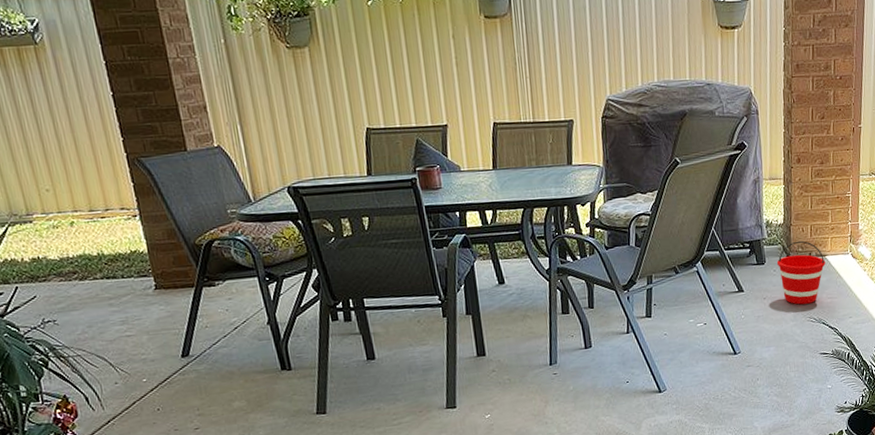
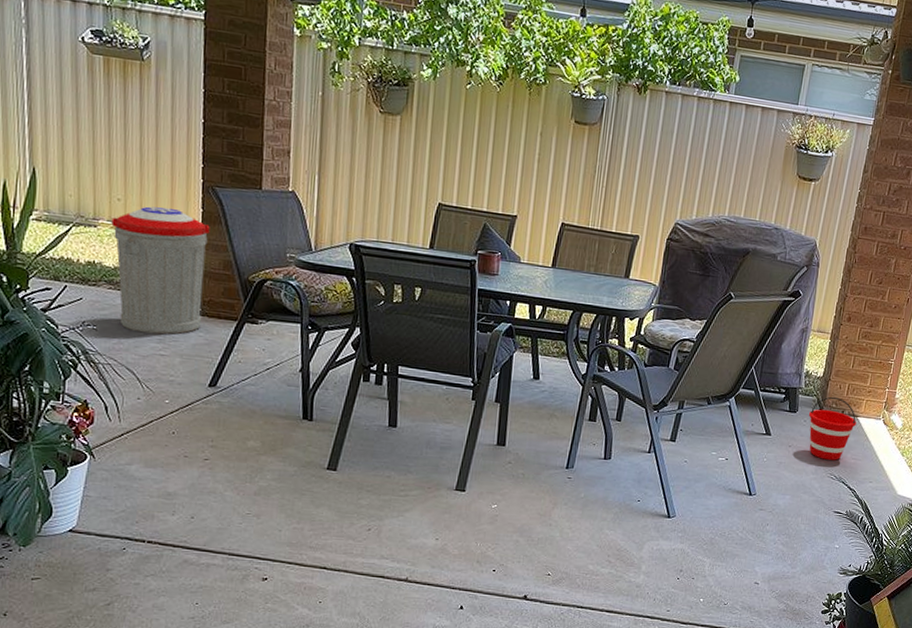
trash can: none [45,188,160,319] -> present [111,206,210,335]

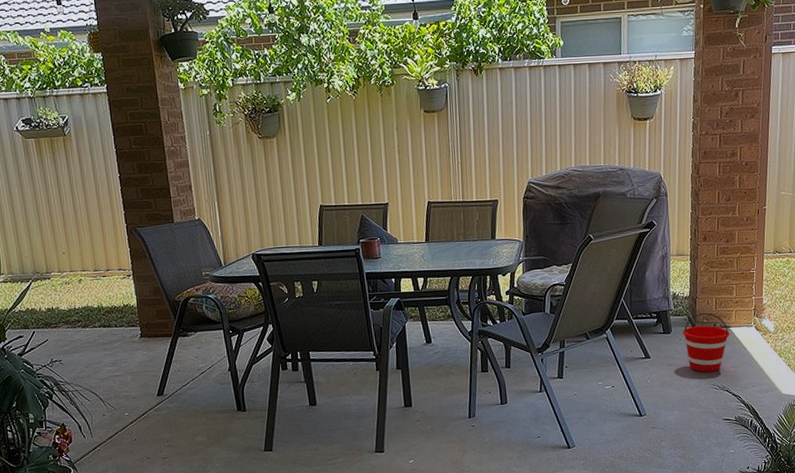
trash can: present [111,206,210,335] -> none [61,252,144,360]

